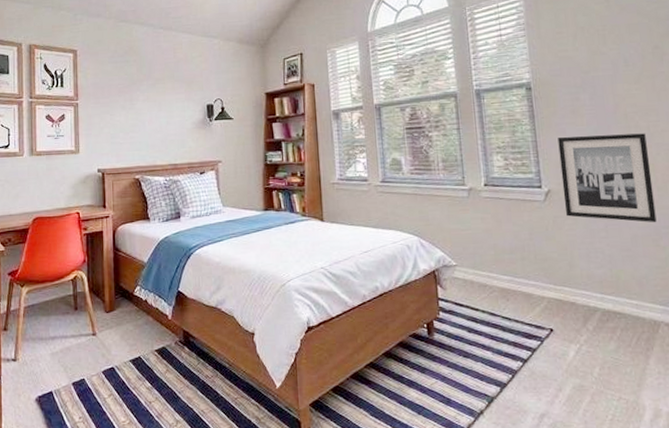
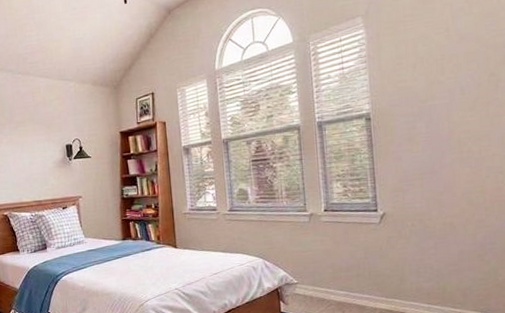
wall art: present [558,133,657,223] -> none [394,157,483,240]

